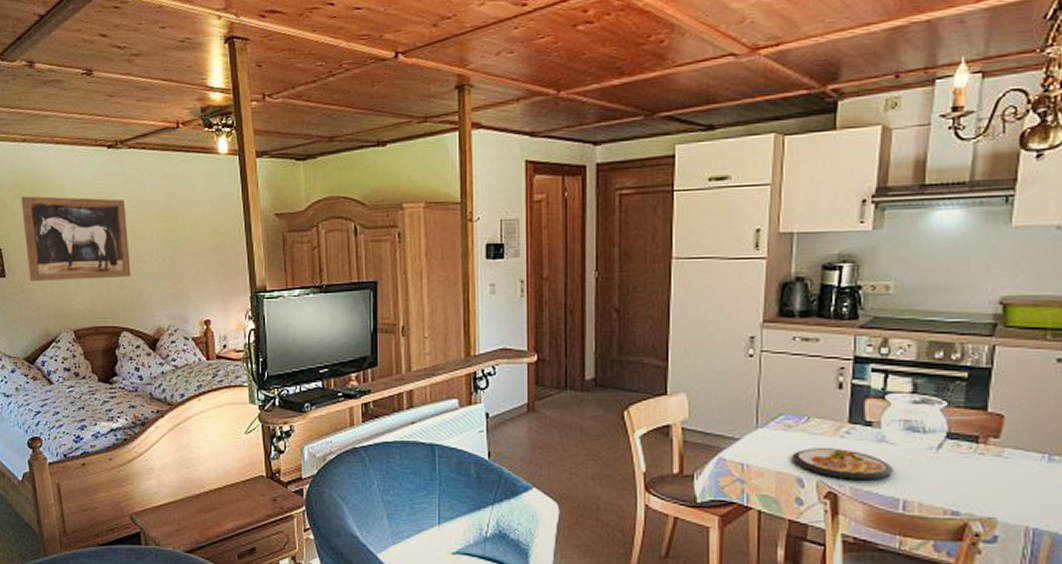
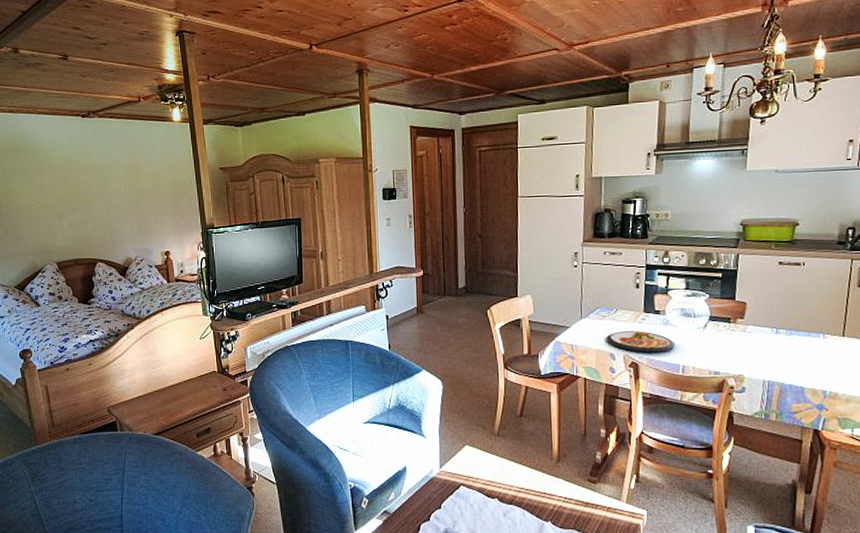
wall art: present [21,196,131,281] -> none [10,155,104,224]

